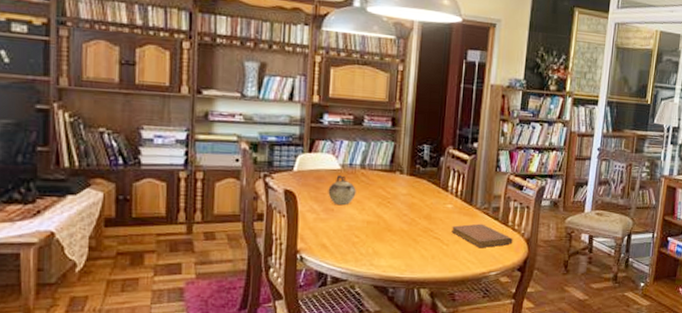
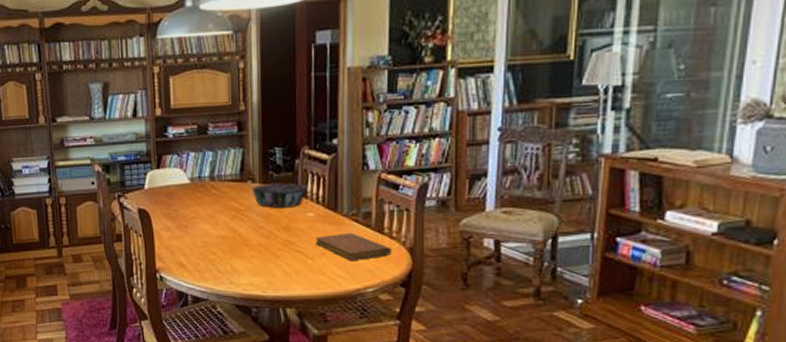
teapot: present [328,175,356,206] -> none [180,189,208,222]
decorative bowl: none [399,175,449,199] -> present [252,183,307,209]

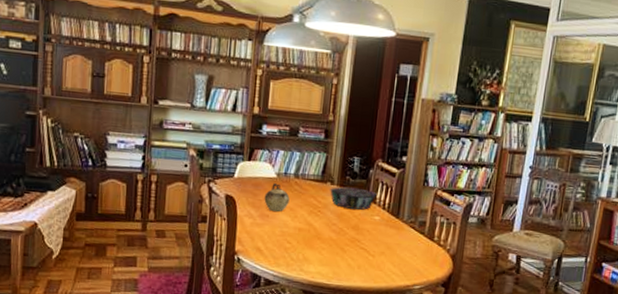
teapot: none [180,189,208,222] -> present [264,183,290,213]
notebook: present [316,232,392,260] -> none [378,237,438,261]

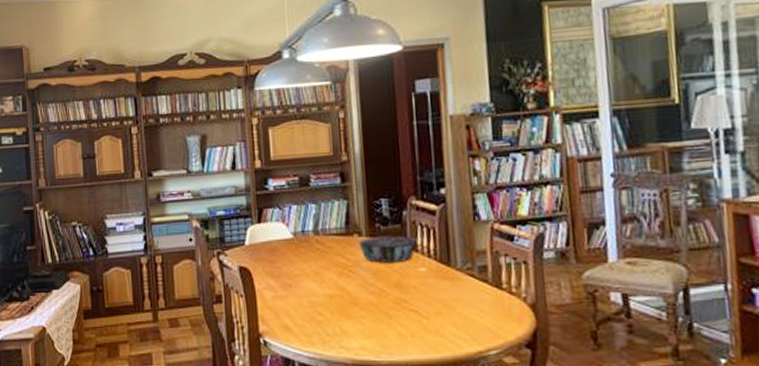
teapot: present [264,183,290,213] -> none [283,245,313,280]

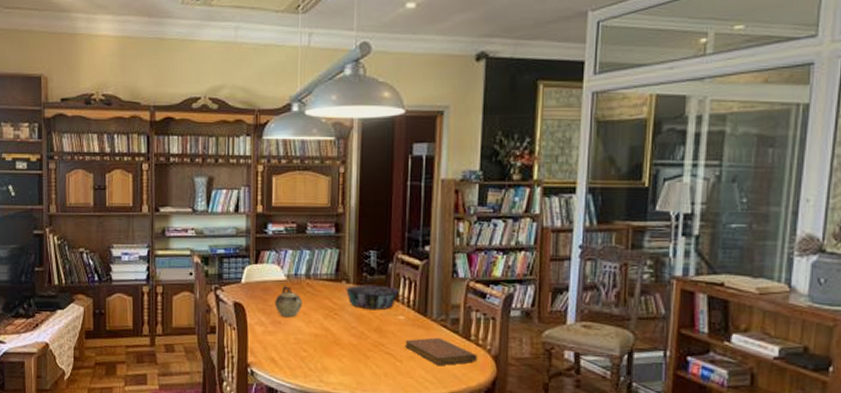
teapot: none [283,245,313,280] -> present [275,286,302,318]
notebook: none [430,288,513,319] -> present [405,337,477,365]

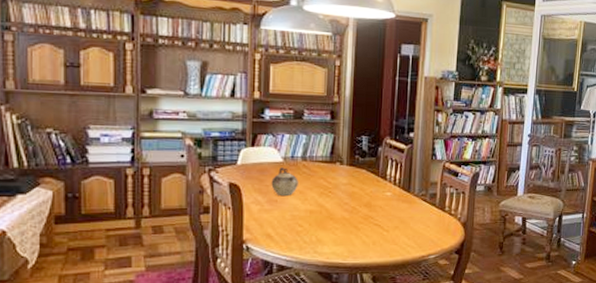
decorative bowl: present [346,284,399,310] -> none [340,166,387,188]
notebook: present [405,337,477,365] -> none [391,209,450,232]

